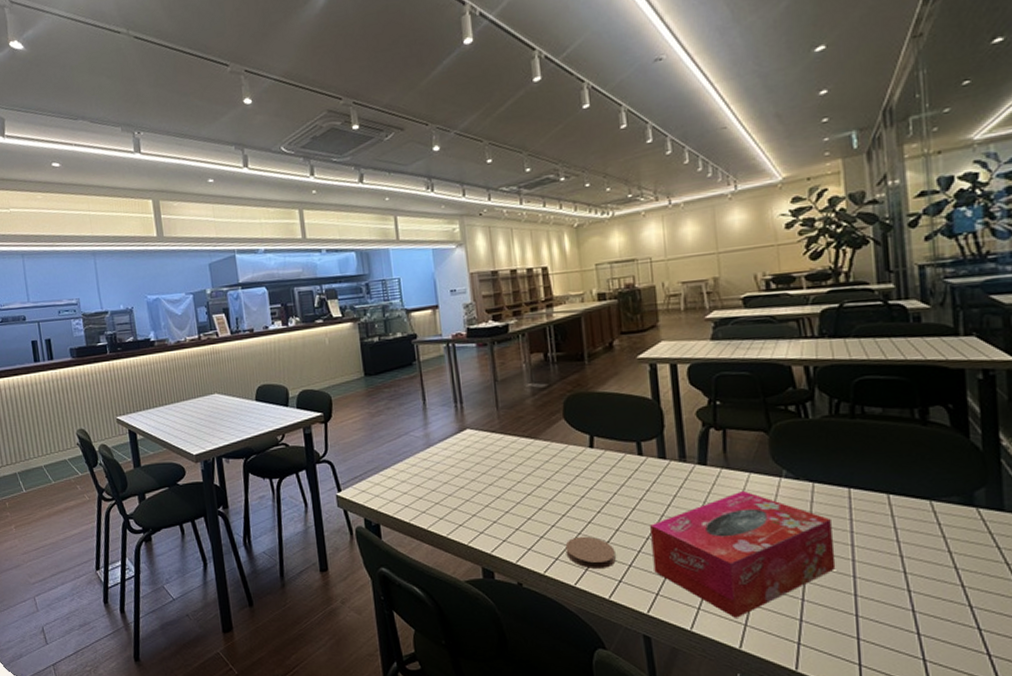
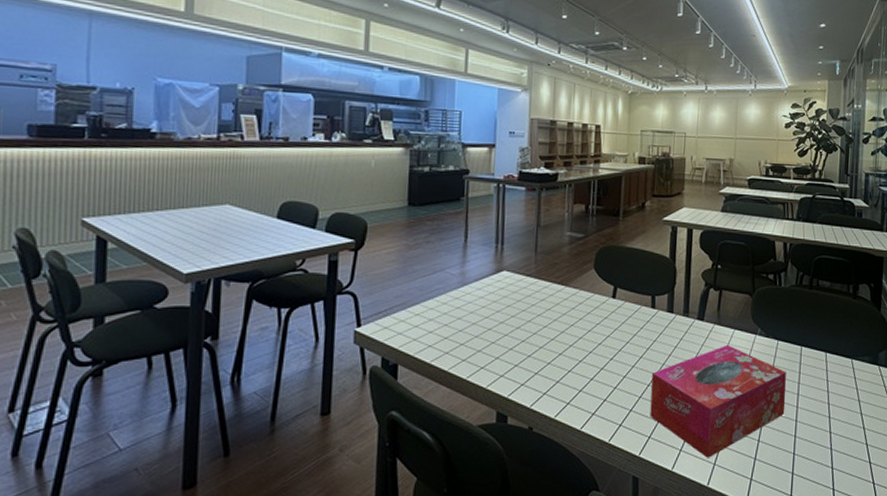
coaster: present [565,536,616,569] -> none [577,382,620,413]

